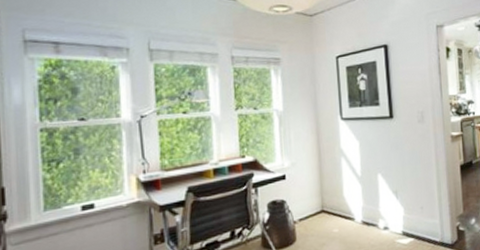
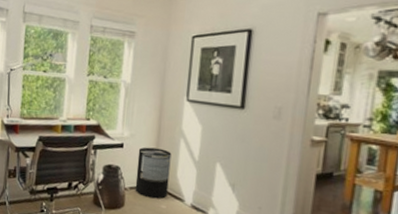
trash can: none [302,171,338,226] -> present [135,147,172,199]

